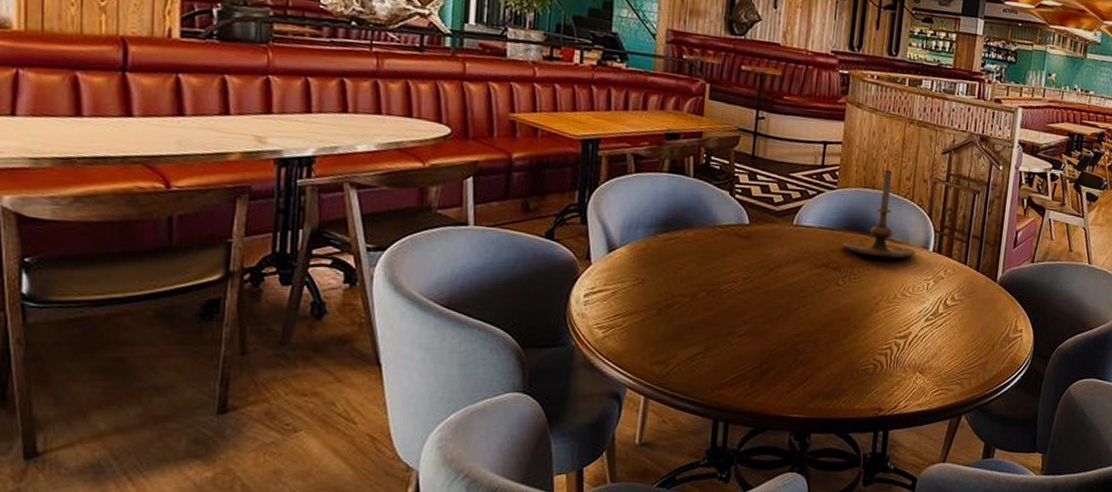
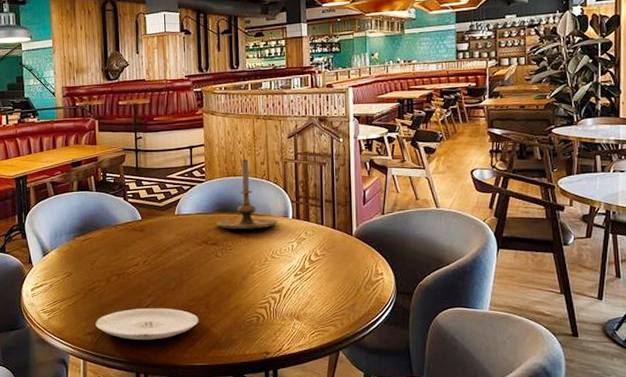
plate: none [668,337,804,380] -> present [95,308,199,340]

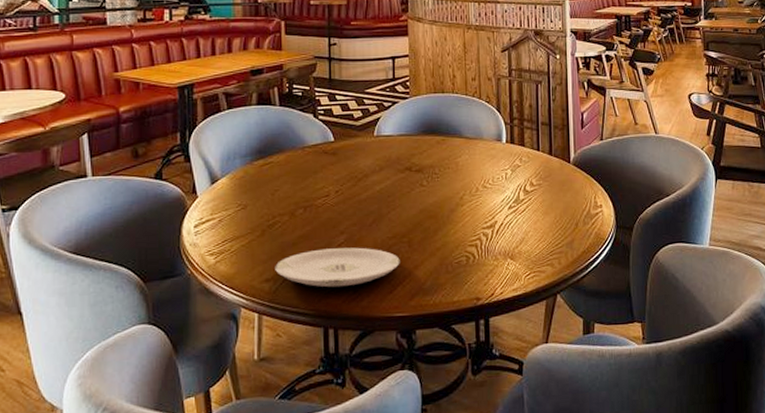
candle holder: present [216,159,279,230] -> none [422,73,491,155]

